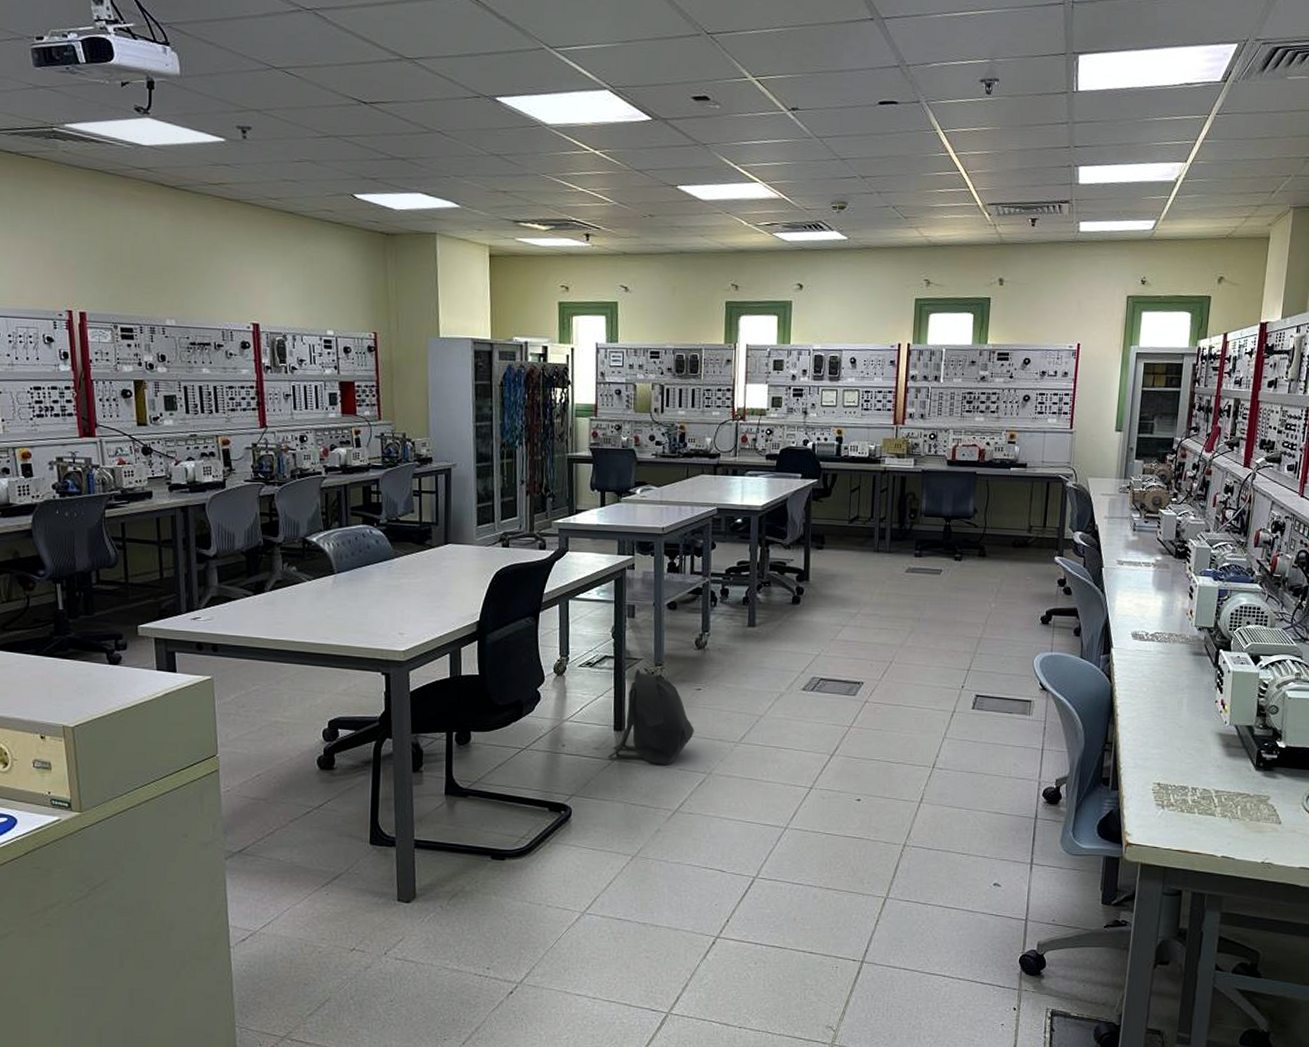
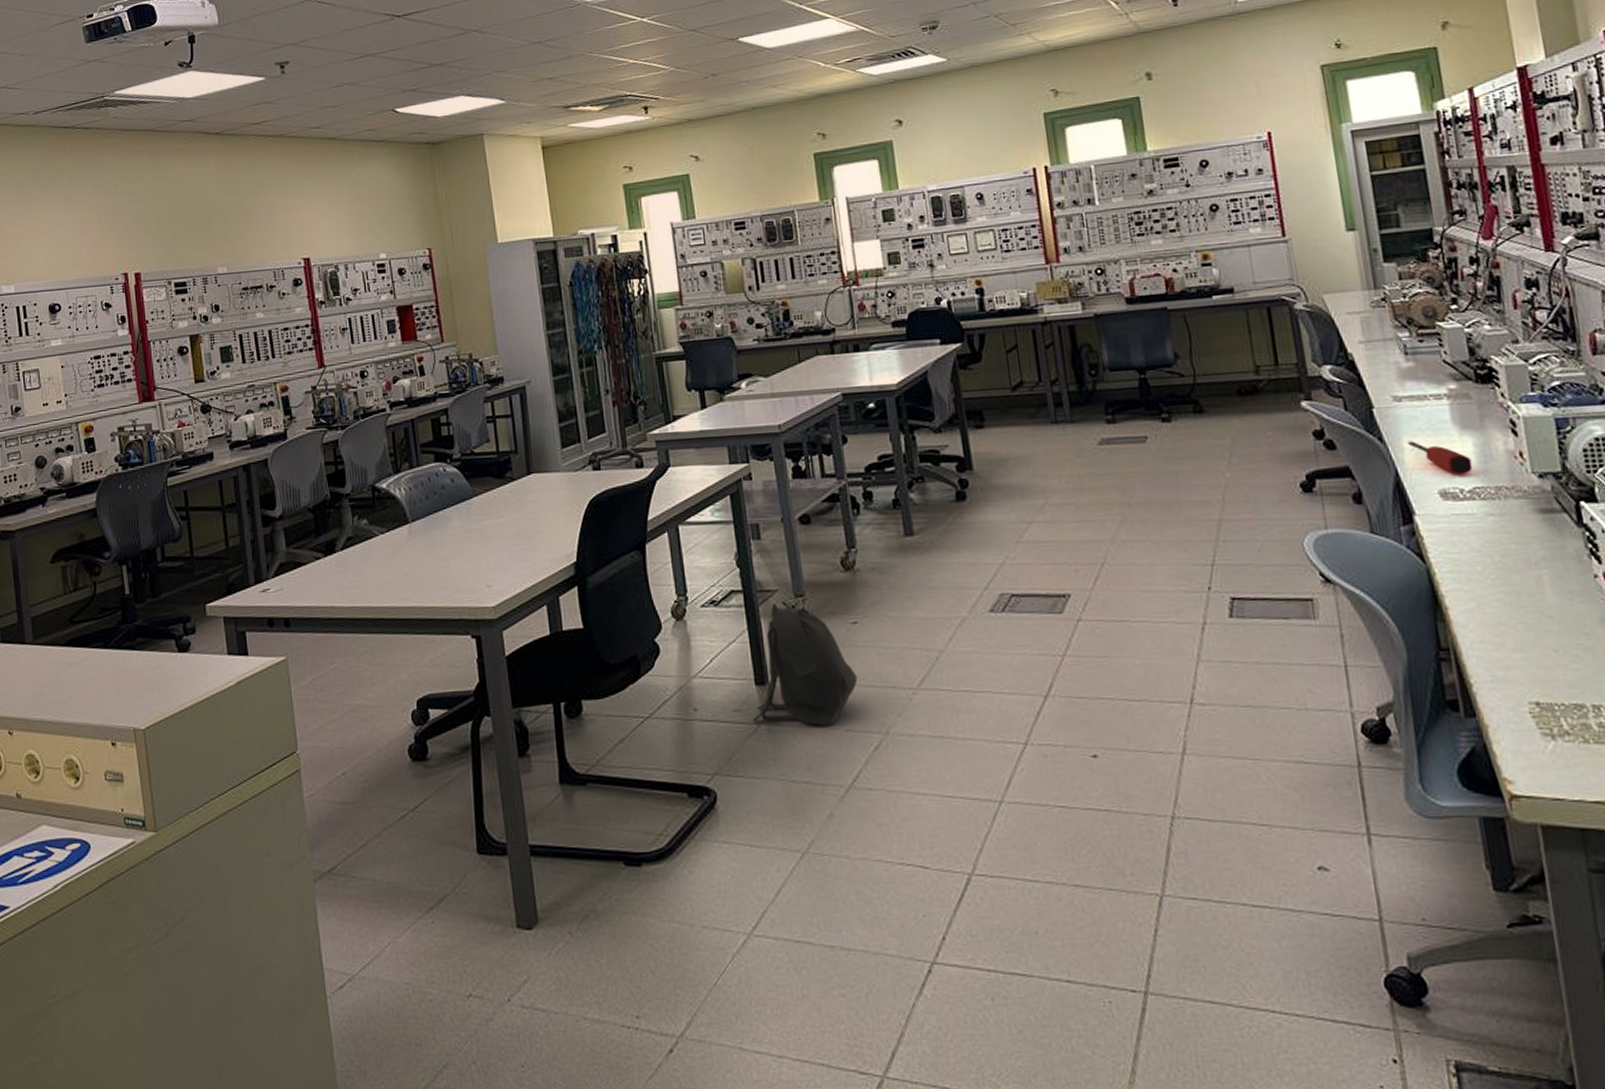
screwdriver: none [1119,595,1158,623] -> present [1407,441,1473,475]

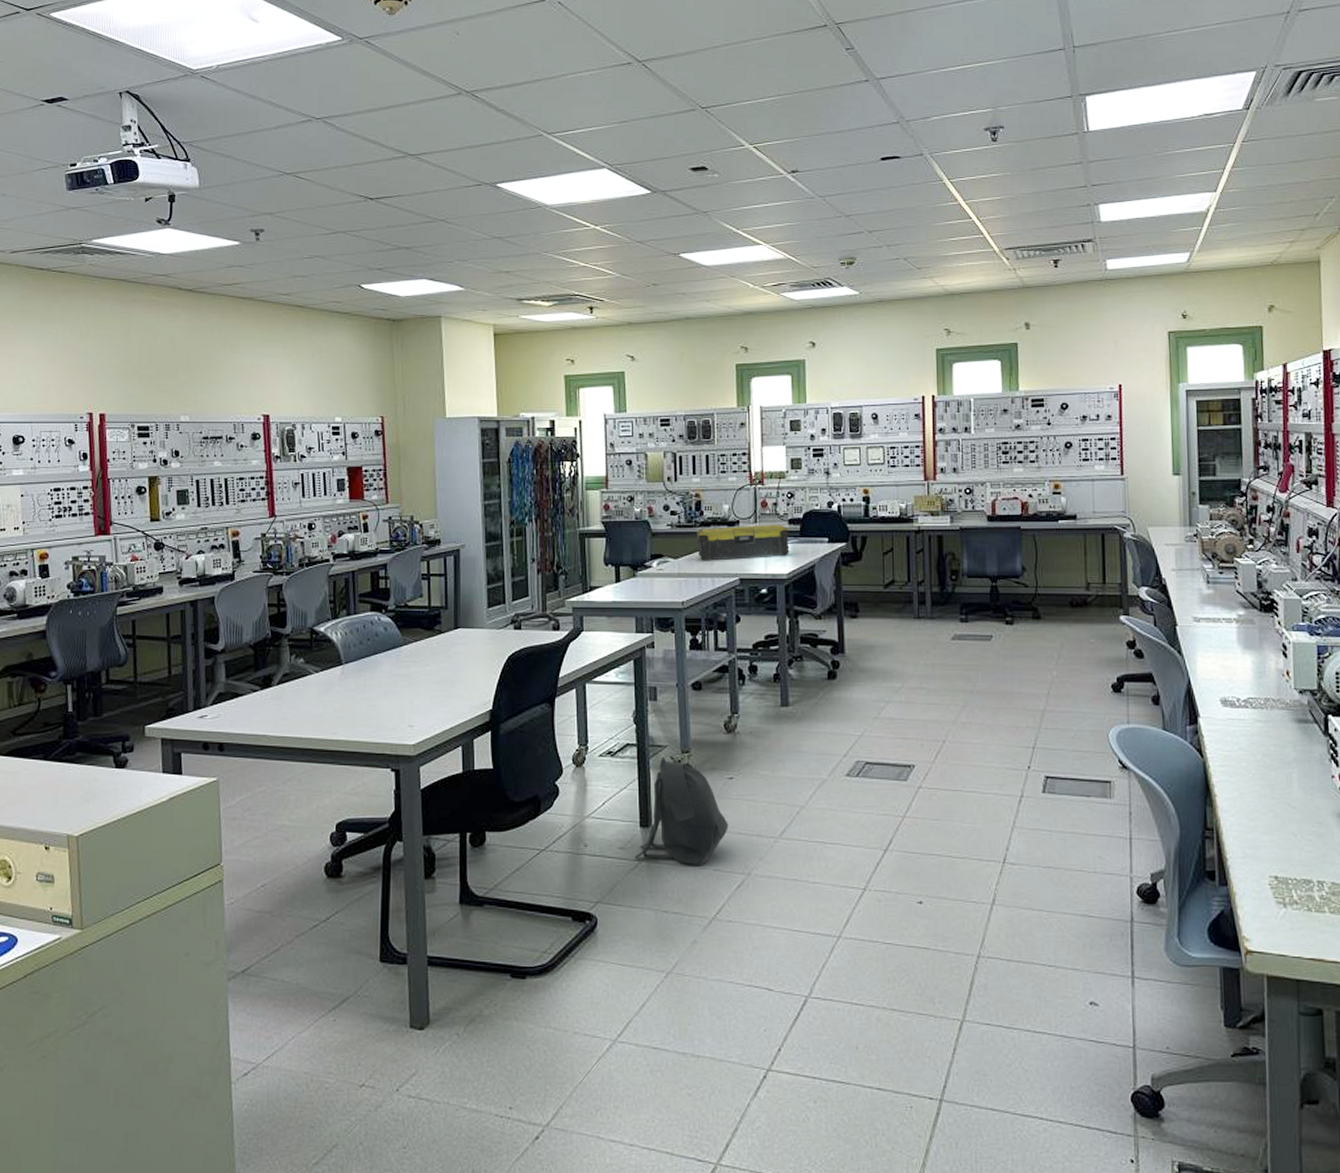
toolbox: none [787,328,897,377] -> present [696,524,790,561]
screwdriver: present [1407,441,1473,475] -> none [1200,656,1249,686]

